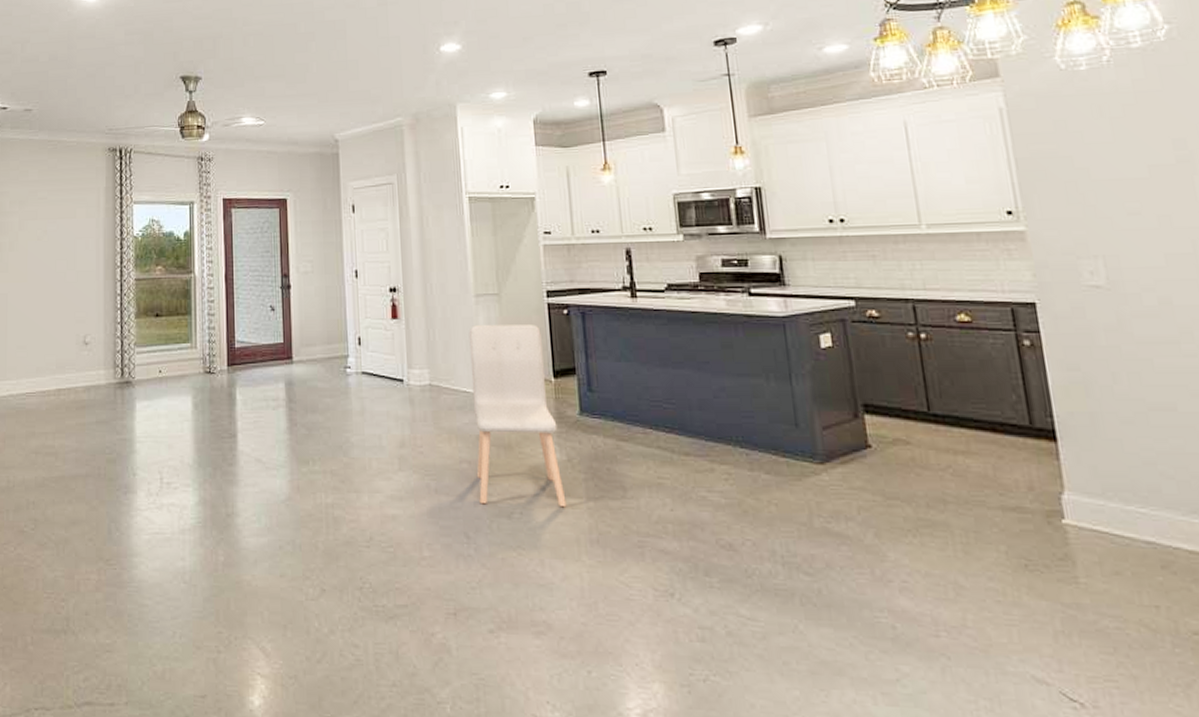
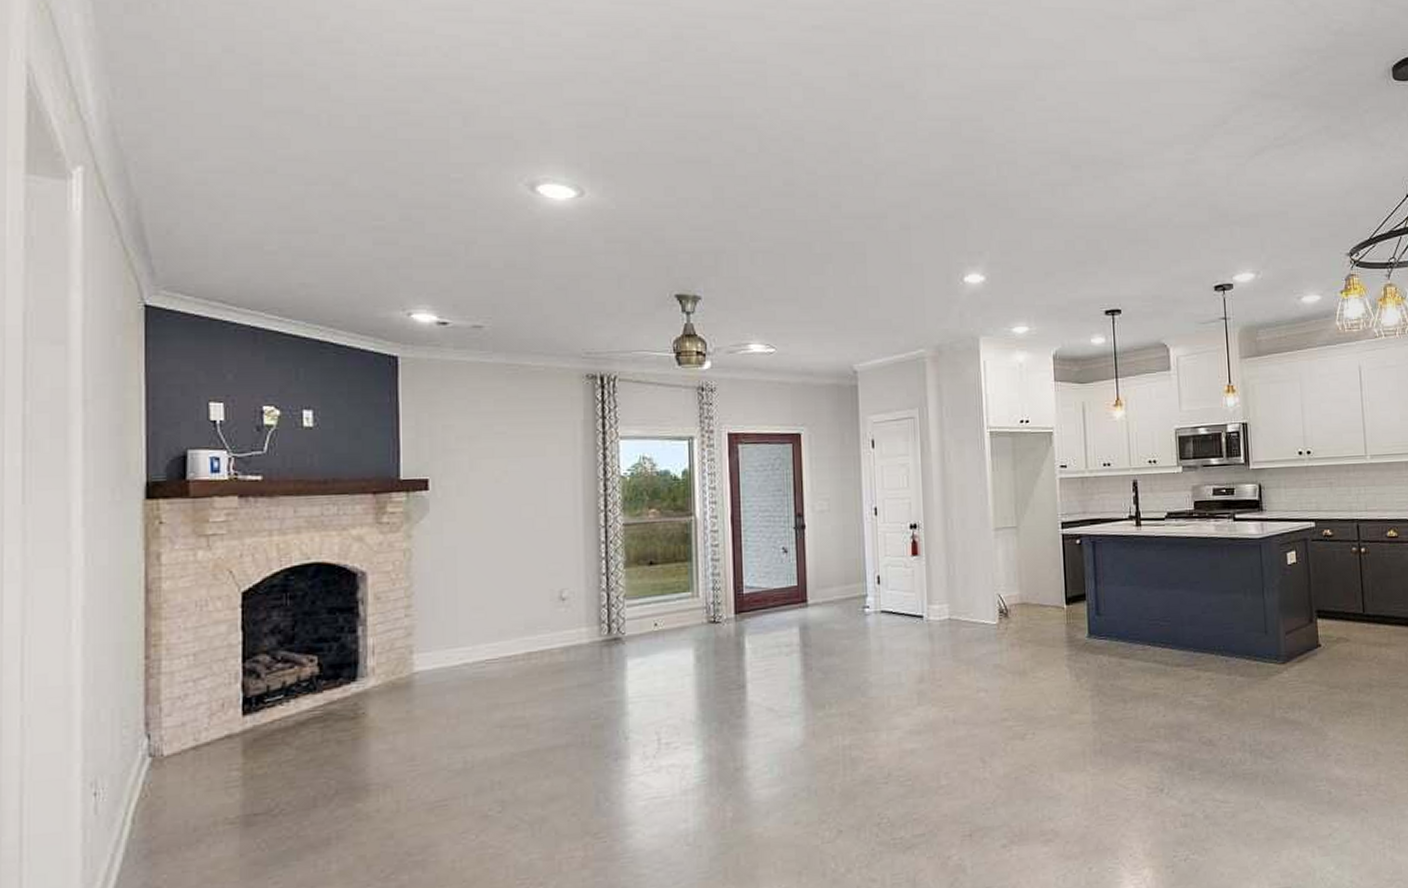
chair: present [468,325,567,508] -> none [988,555,1075,729]

